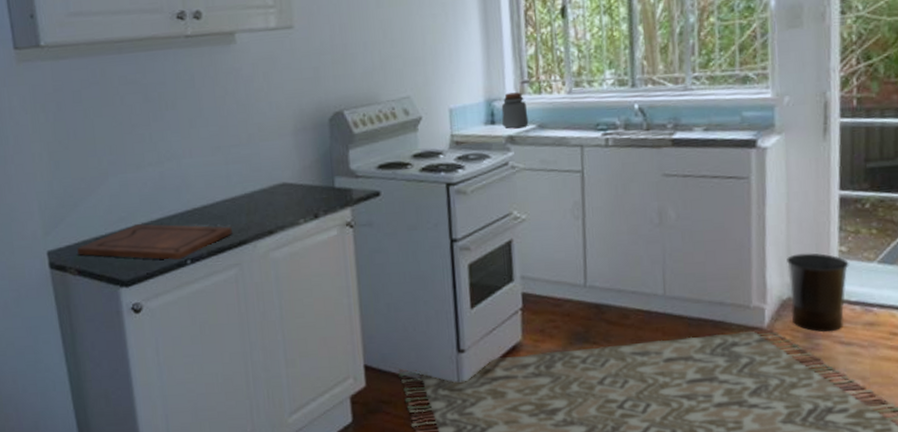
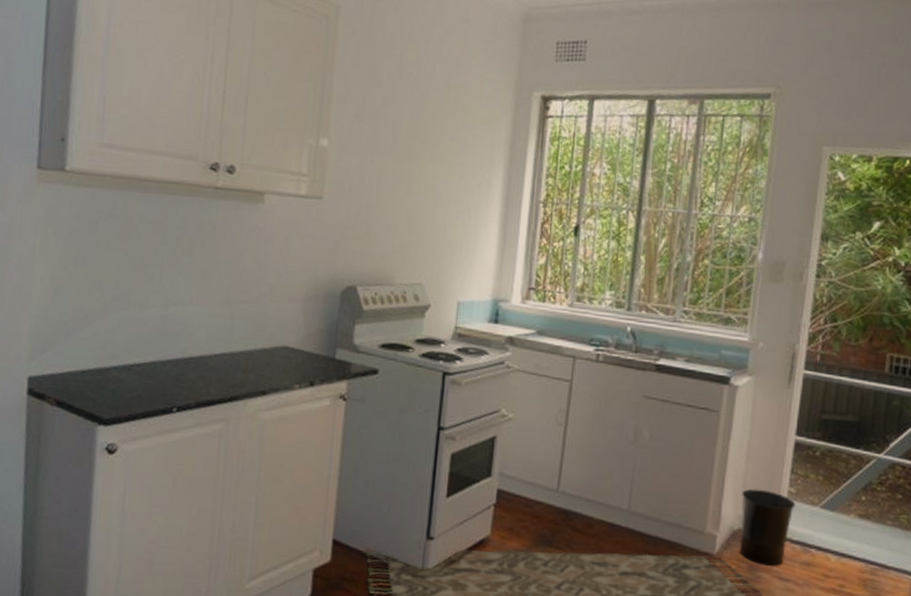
cutting board: present [77,223,232,261] -> none [60,363,225,407]
jar: present [501,92,529,129] -> none [505,296,530,331]

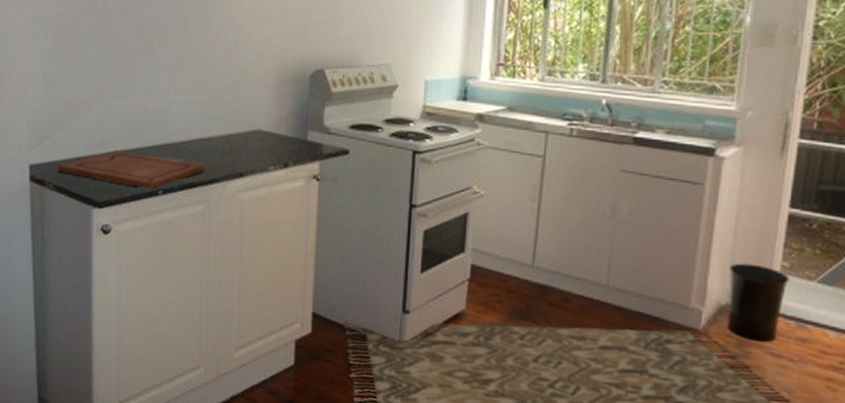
cutting board: none [60,363,225,407] -> present [58,150,205,190]

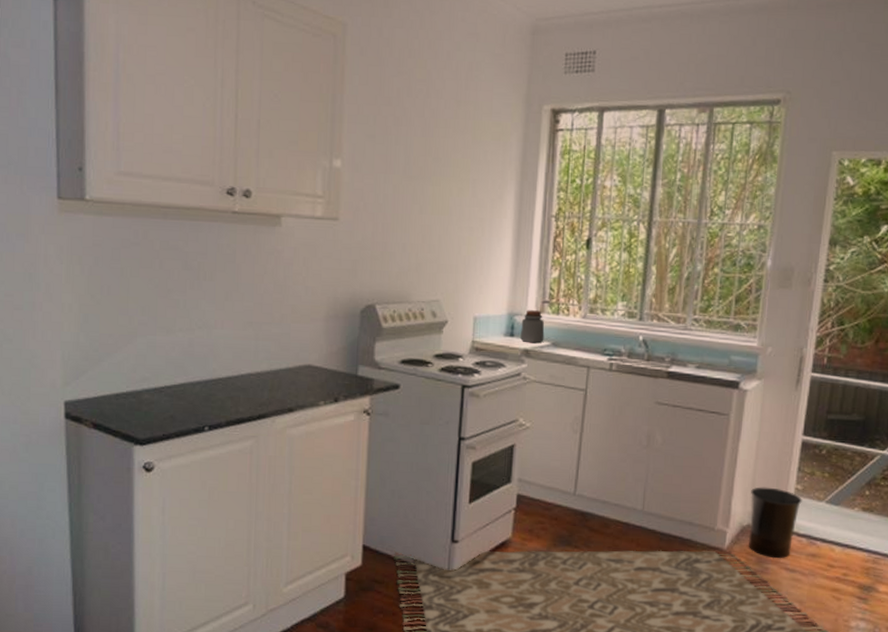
cutting board: present [58,150,205,190] -> none [96,386,253,426]
jar: none [474,73,500,108] -> present [520,310,545,344]

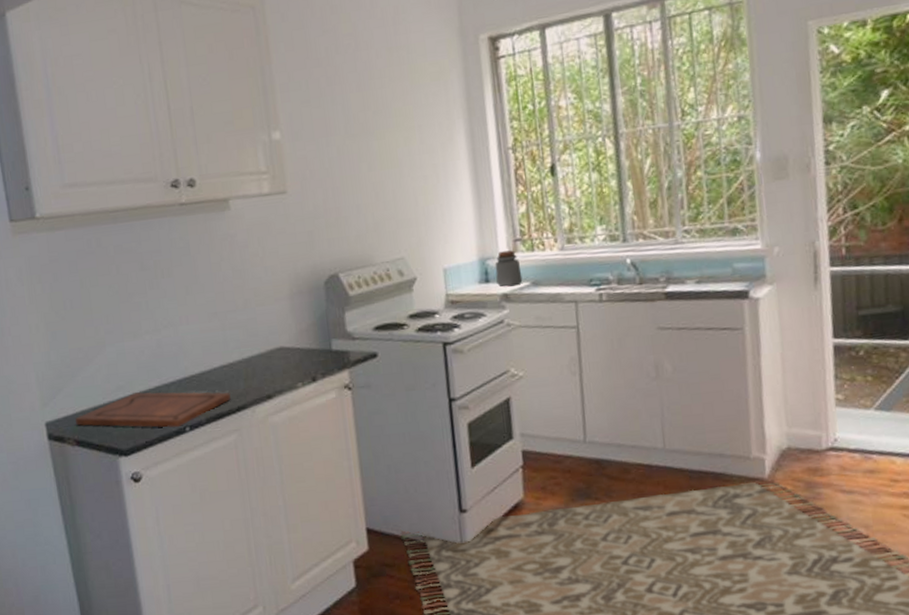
cutting board: none [96,386,253,426] -> present [75,391,231,428]
waste bin: present [748,487,802,559] -> none [784,402,847,481]

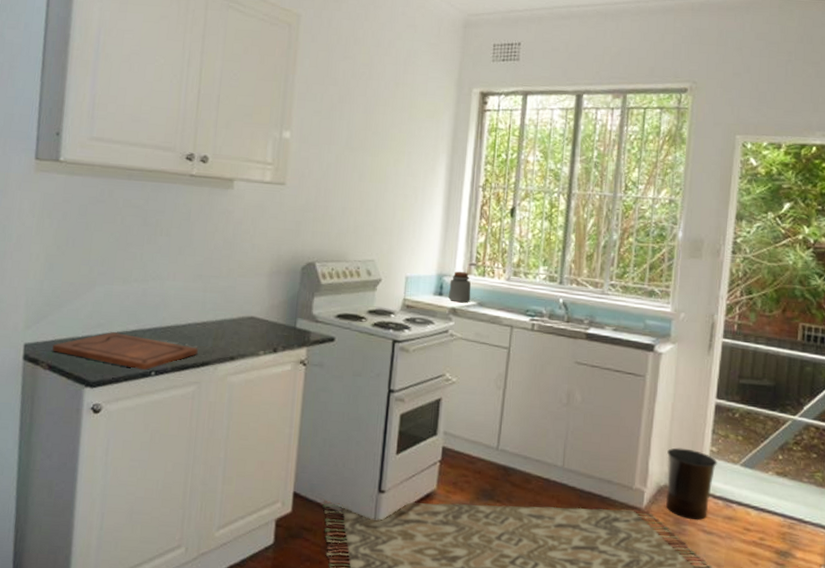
waste bin: none [784,402,847,481] -> present [665,447,717,521]

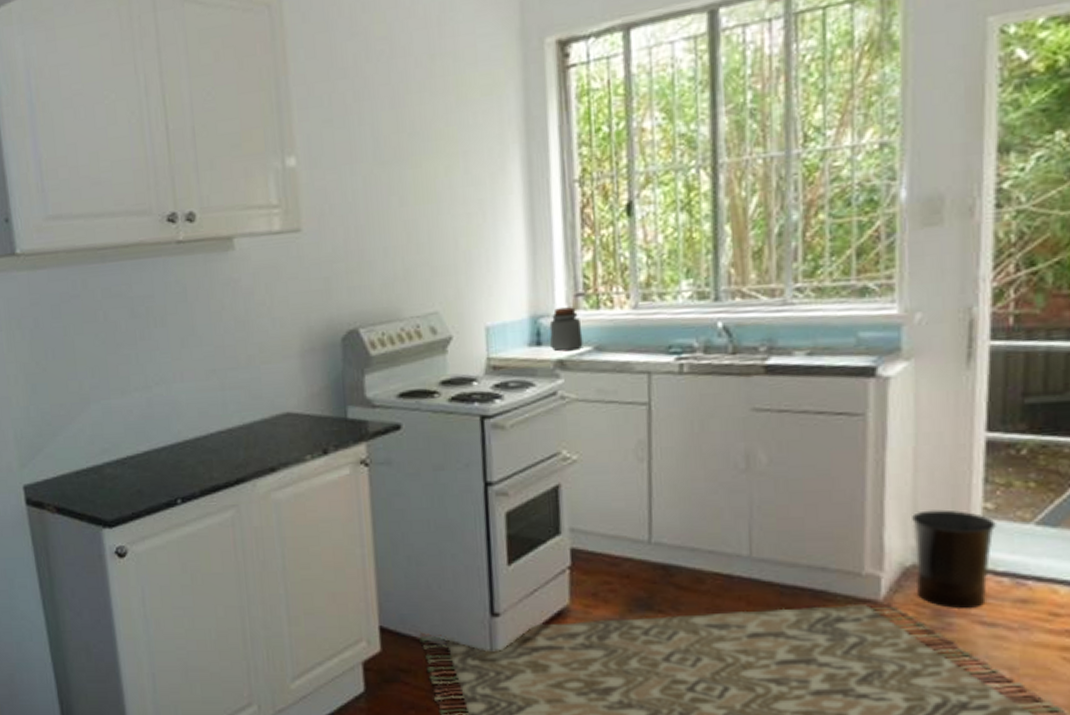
cutting board: present [52,332,198,371] -> none [56,456,229,499]

